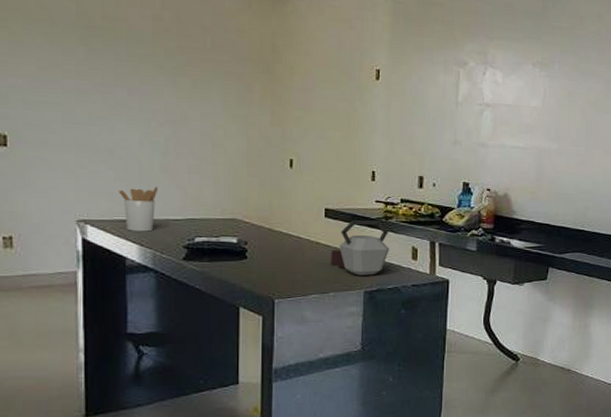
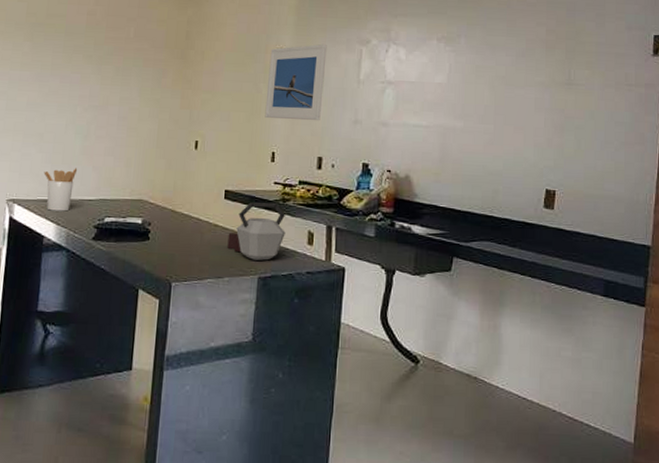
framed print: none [362,64,424,141] -> present [265,44,327,121]

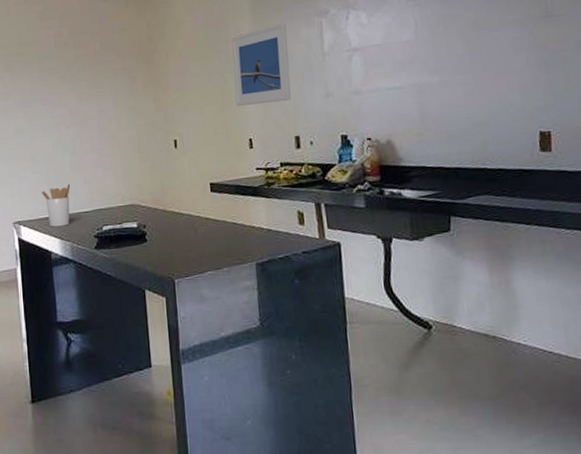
kettle: present [227,202,286,261] -> none [220,189,276,247]

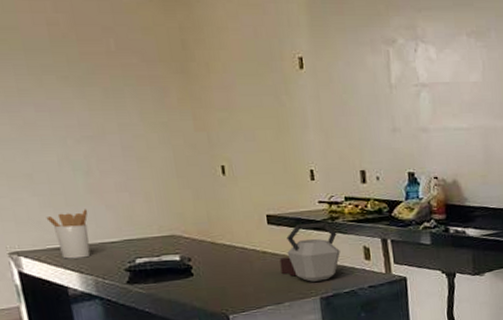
kettle: none [220,189,276,247] -> present [279,223,340,282]
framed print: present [231,23,291,106] -> none [286,47,356,134]

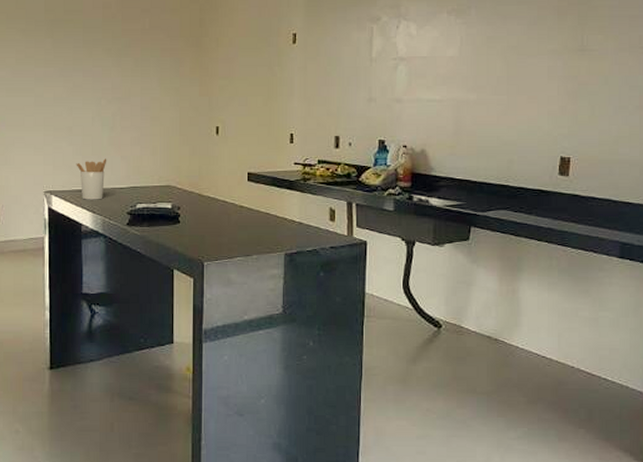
kettle: present [279,223,340,282] -> none [253,183,308,238]

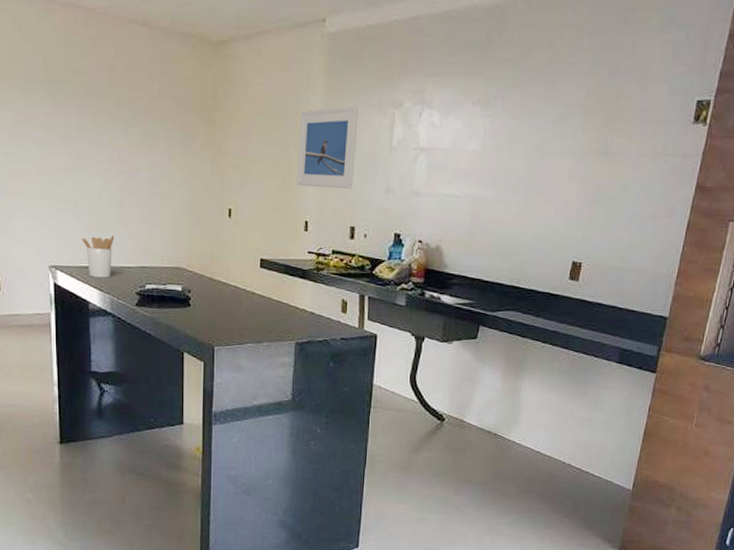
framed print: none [281,24,338,101] -> present [297,107,359,190]

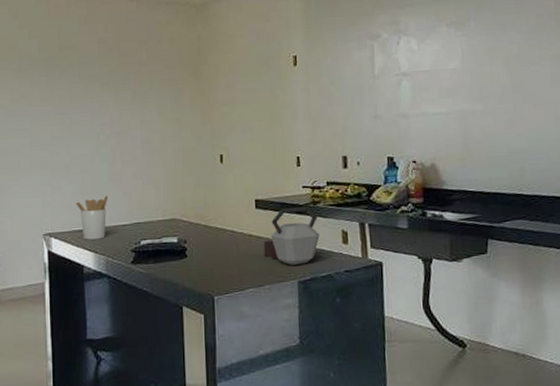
kettle: none [265,271,320,327] -> present [263,207,320,265]
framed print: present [297,107,359,190] -> none [283,44,341,124]

